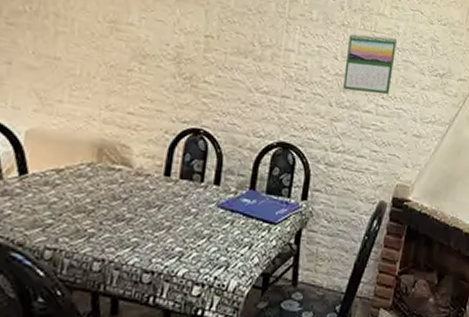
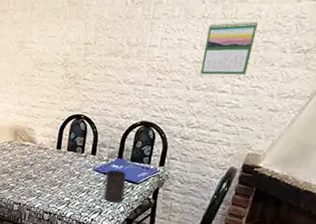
cup: none [231,205,261,253] -> present [104,169,126,204]

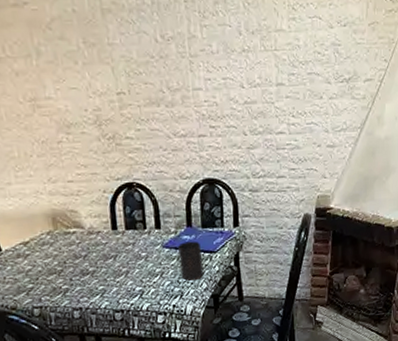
calendar: present [200,20,258,76] -> none [251,52,299,116]

